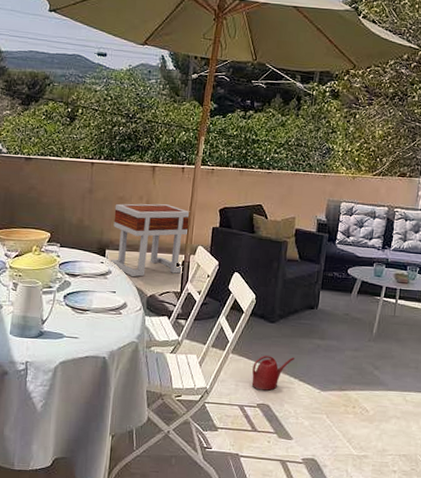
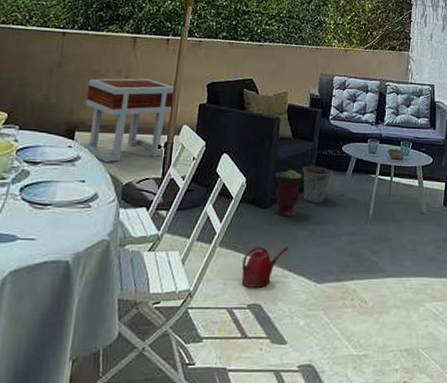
vase: none [282,288,309,332] -> present [275,169,303,217]
bucket: none [308,286,339,321] -> present [302,166,334,203]

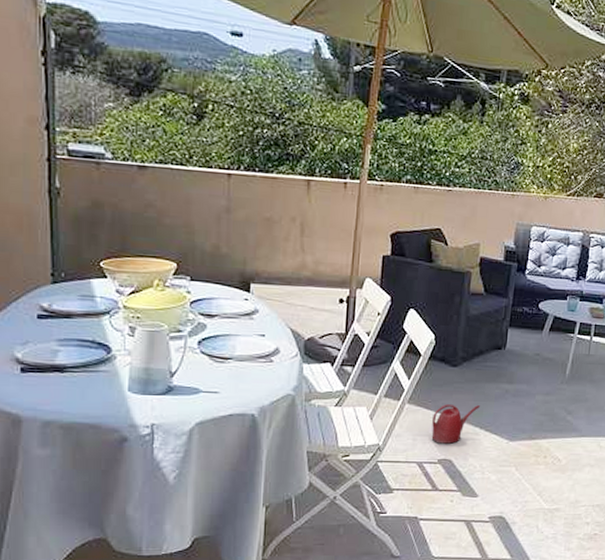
side table: present [79,78,175,163] -> none [256,226,356,317]
vase: present [275,169,303,217] -> none [465,326,496,376]
bucket: present [302,166,334,203] -> none [495,323,529,362]

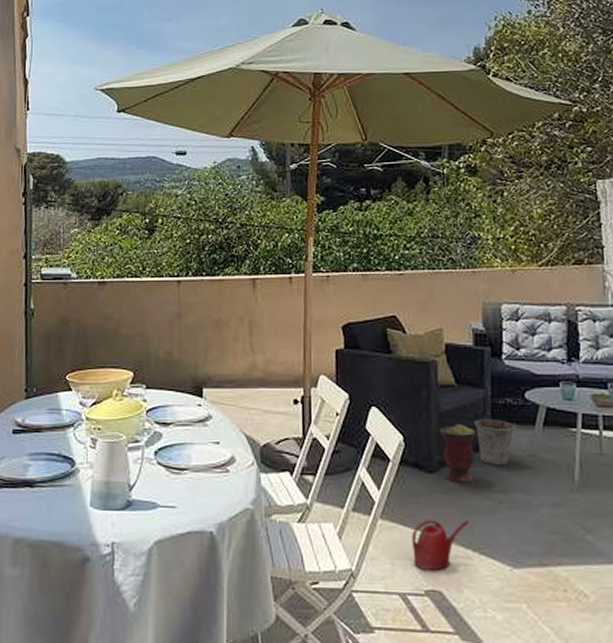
vase: none [465,326,496,376] -> present [439,423,477,483]
bucket: none [495,323,529,362] -> present [474,419,517,466]

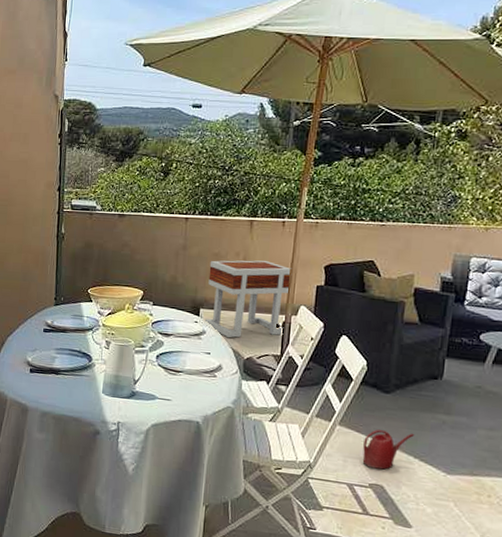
side table: none [209,325,307,422] -> present [204,260,292,338]
vase: present [439,423,477,483] -> none [398,355,432,405]
bucket: present [474,419,517,466] -> none [431,353,469,393]

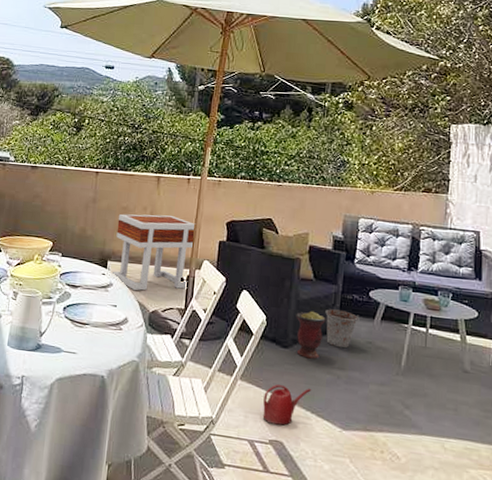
vase: none [398,355,432,405] -> present [296,310,326,360]
bucket: none [431,353,469,393] -> present [325,309,360,348]

